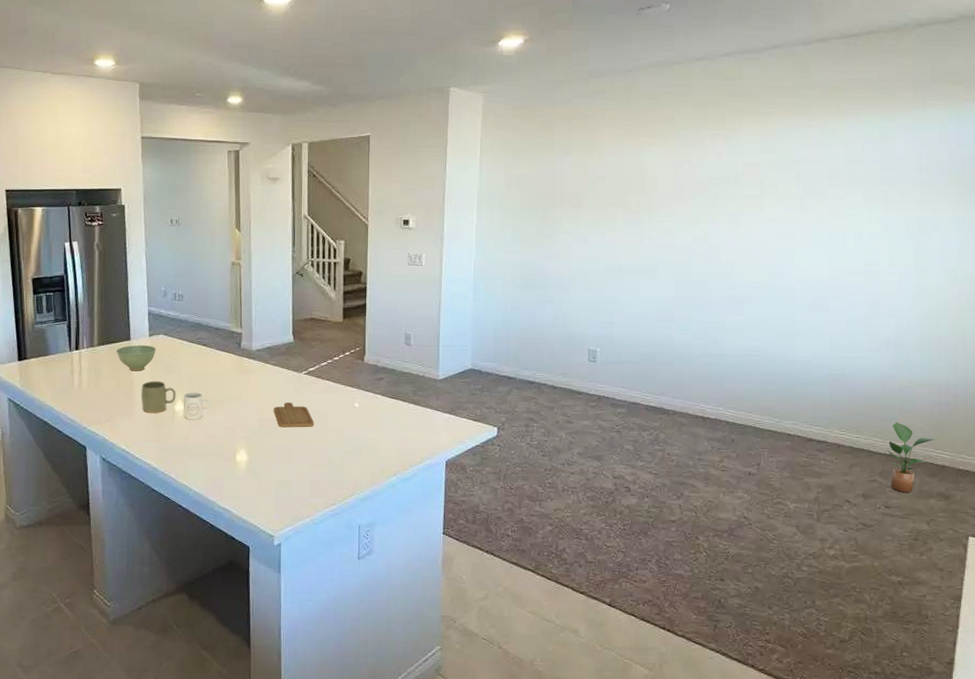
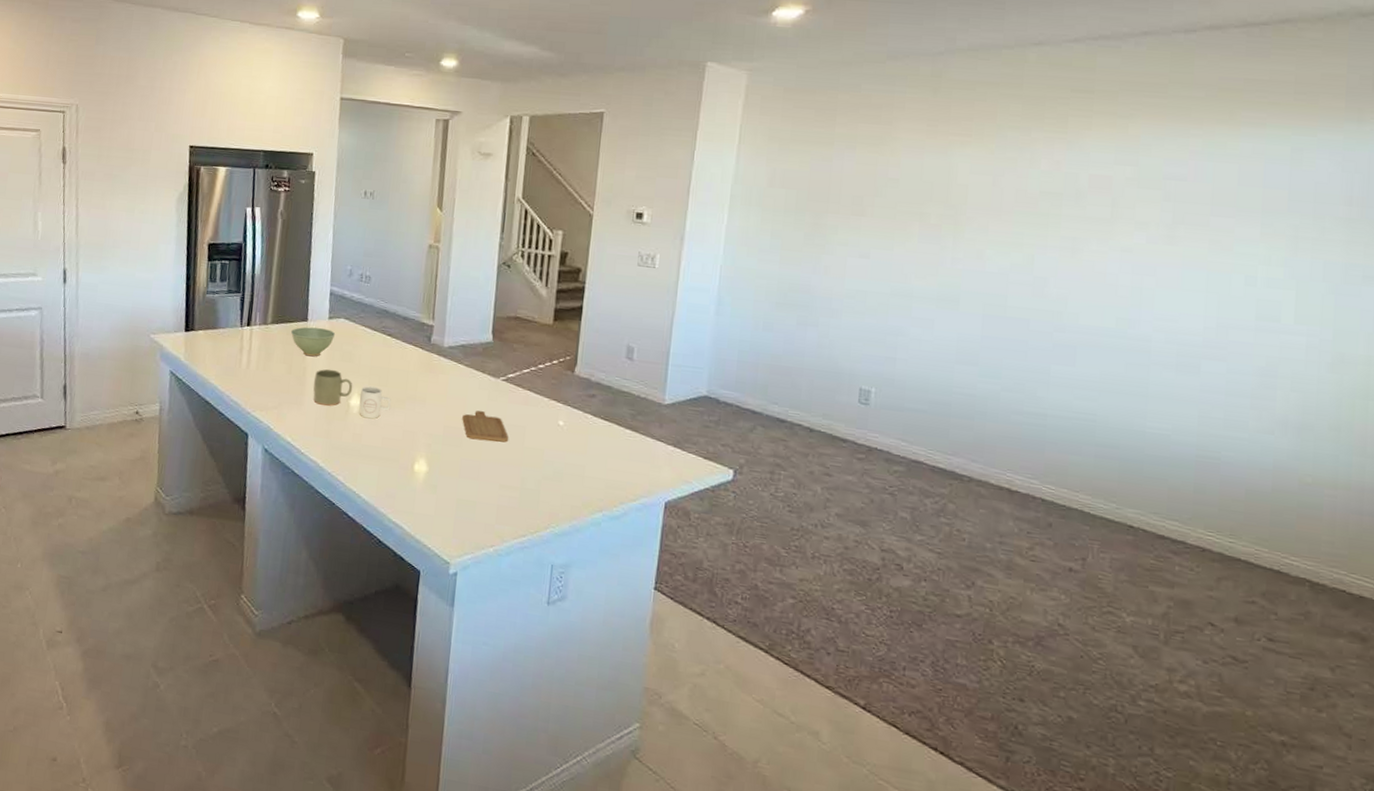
potted plant: present [886,422,934,493] -> none [1274,529,1349,626]

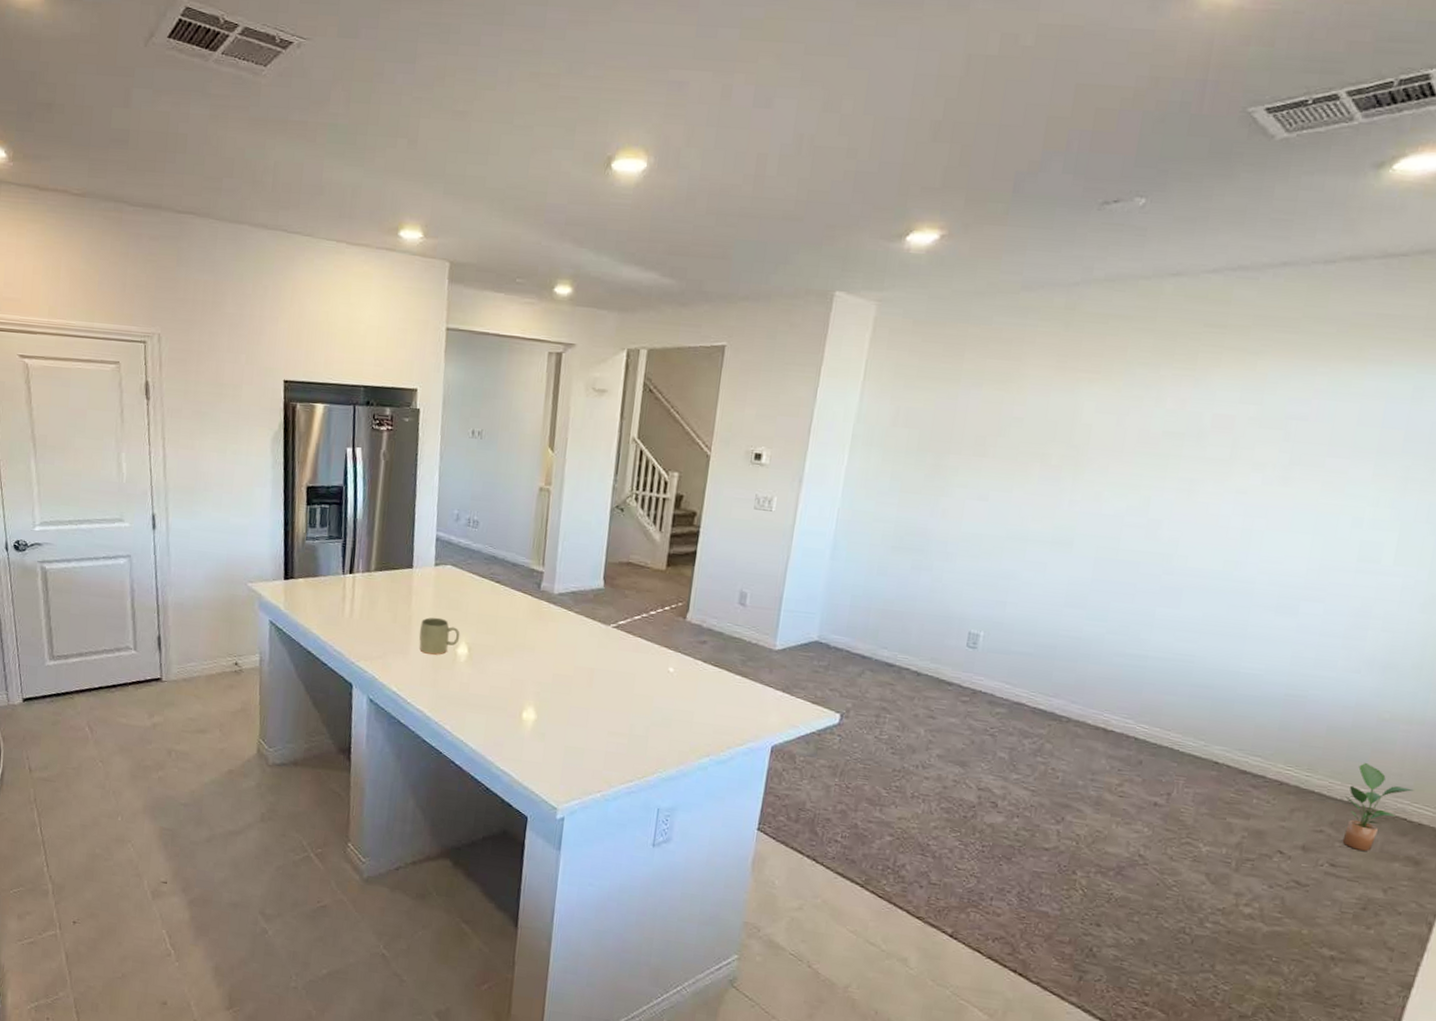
bowl: present [290,327,336,357] -> none [395,574,442,605]
mug: present [359,386,391,420] -> none [466,634,499,668]
chopping board: present [462,411,508,443] -> none [571,658,618,690]
potted plant: none [1274,529,1349,626] -> present [1342,763,1414,852]

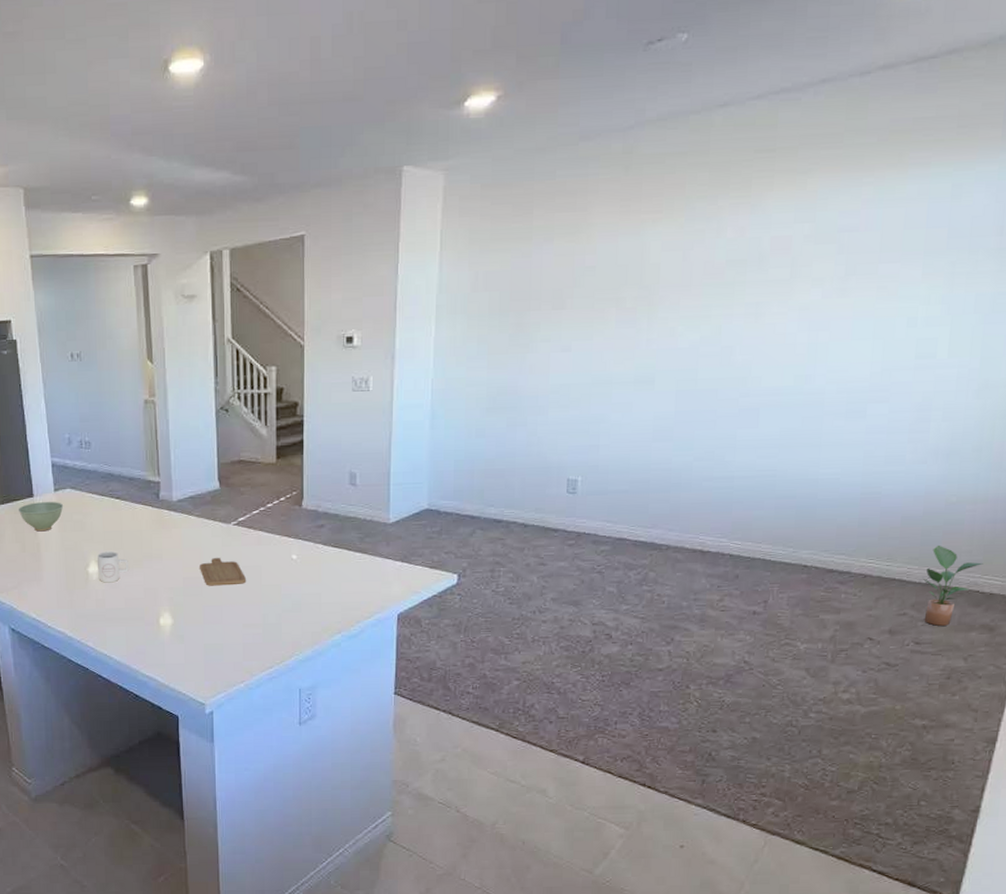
bowl: none [395,574,442,605] -> present [18,502,64,532]
mug: present [419,617,460,655] -> none [49,541,89,577]
mug: none [466,634,499,668] -> present [98,551,129,583]
chopping board: none [571,658,618,690] -> present [200,558,246,586]

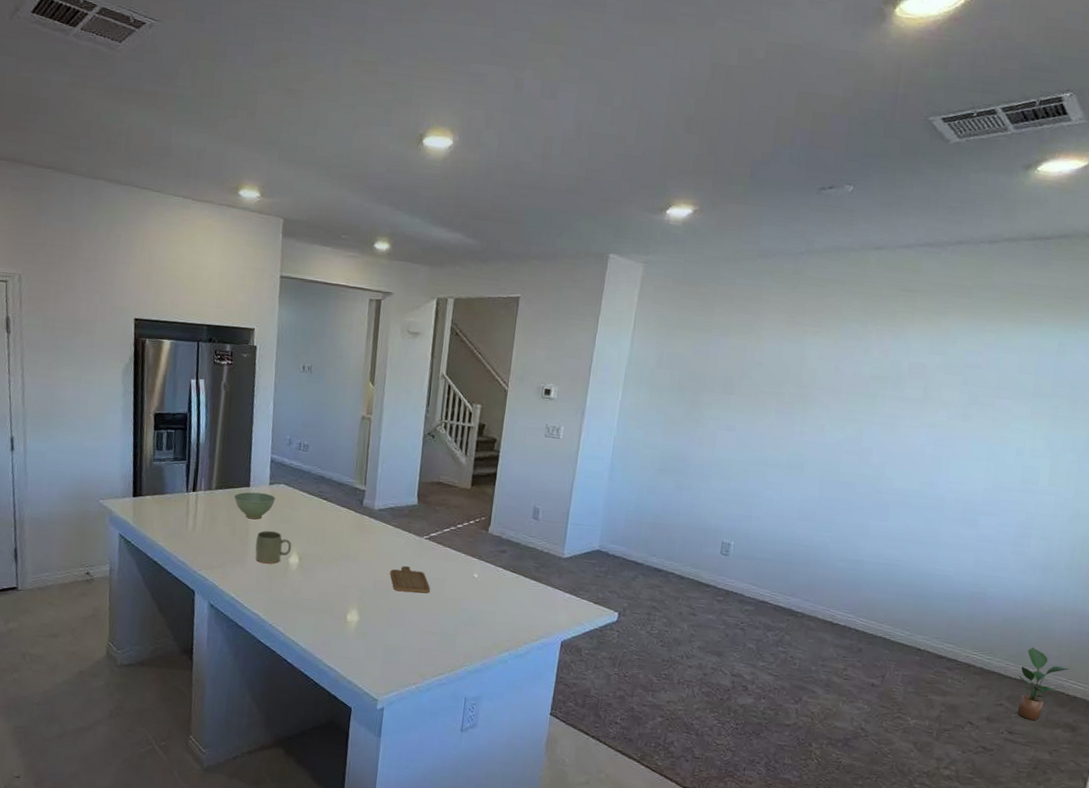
mug: none [49,541,89,577] -> present [255,530,292,564]
mug: present [98,551,129,583] -> none [297,546,327,576]

